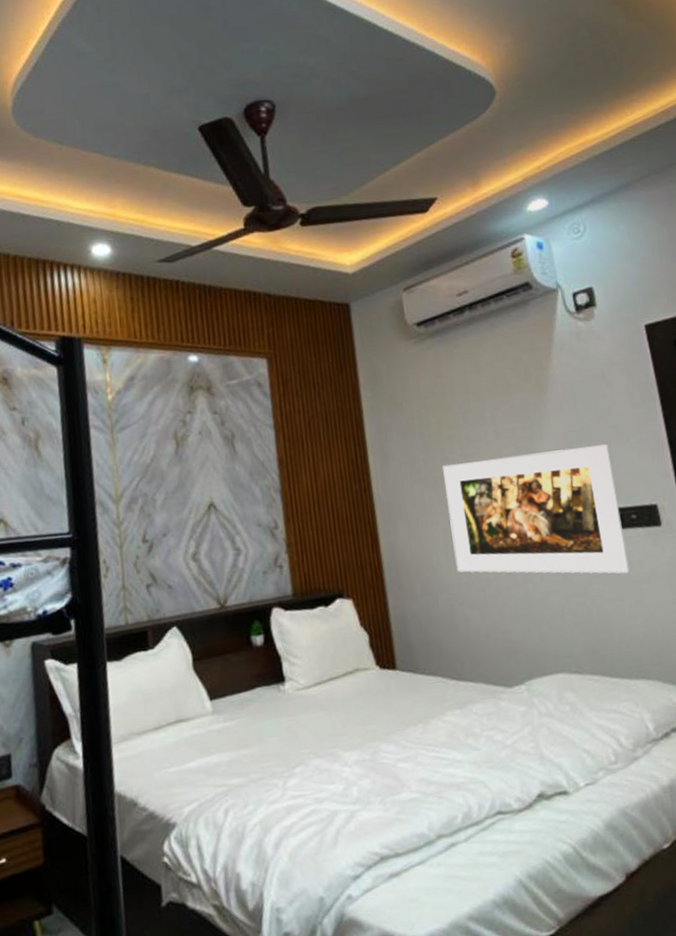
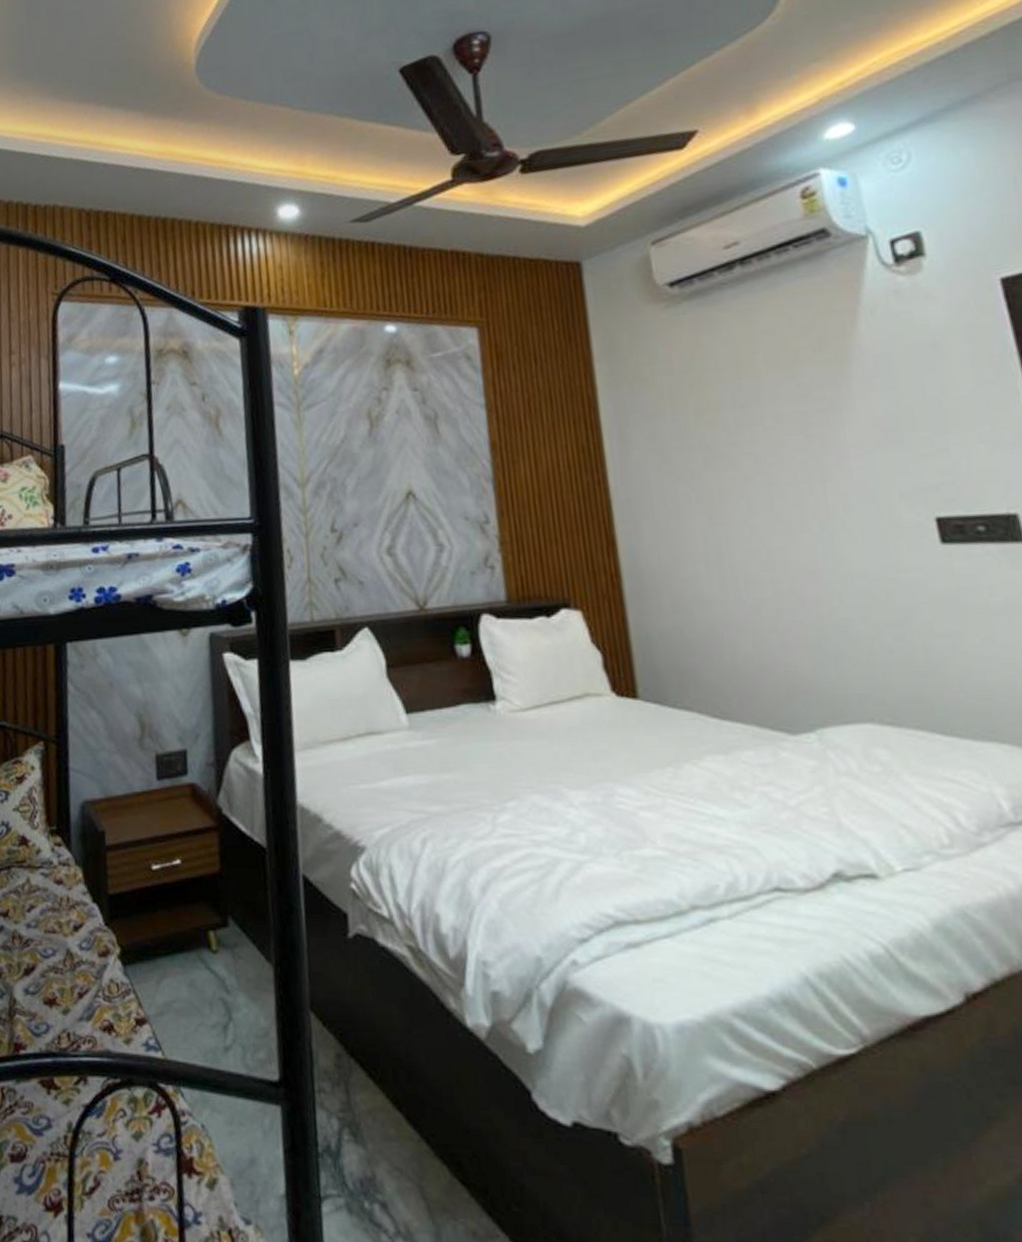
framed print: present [443,444,630,574] -> none [702,433,974,603]

